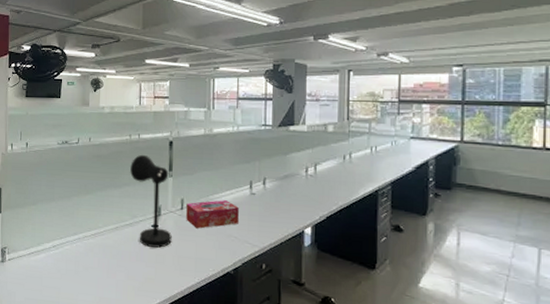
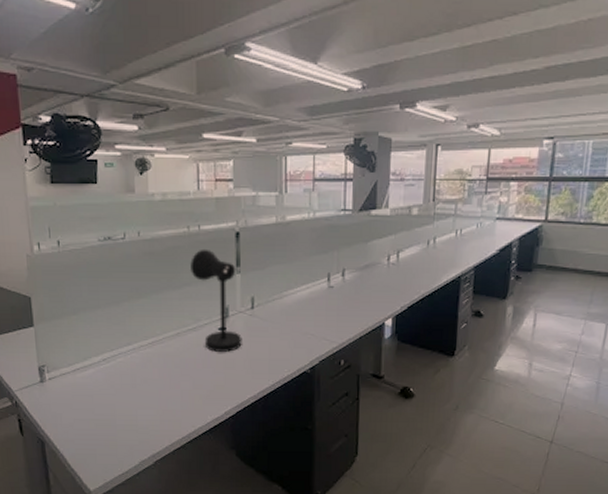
tissue box: present [186,200,239,229] -> none [257,296,316,328]

